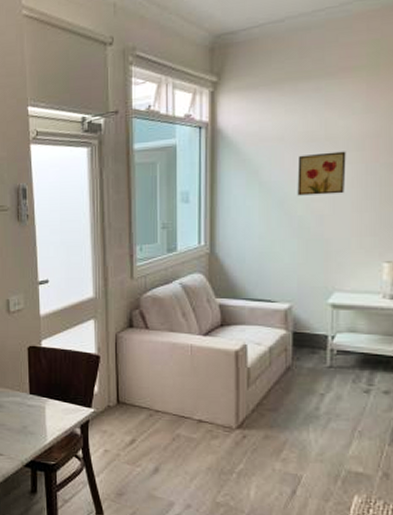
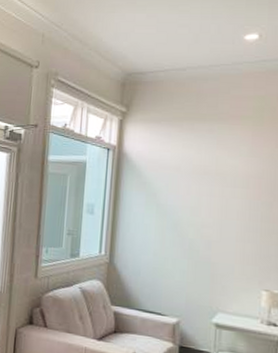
wall art: present [297,151,346,196] -> none [189,185,233,224]

